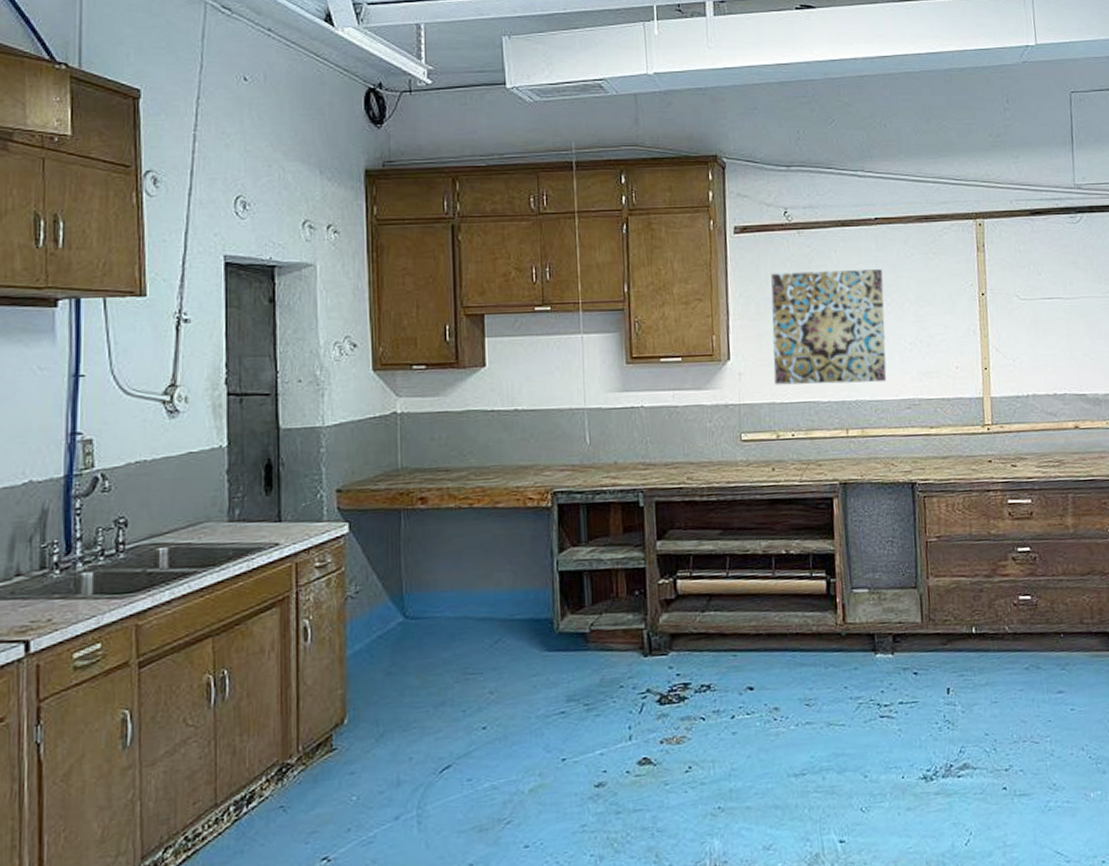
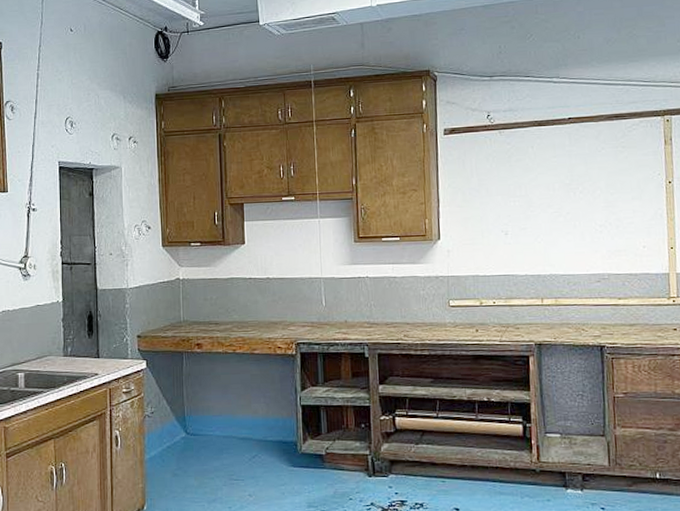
wall art: present [771,269,887,385] -> none [475,162,579,261]

